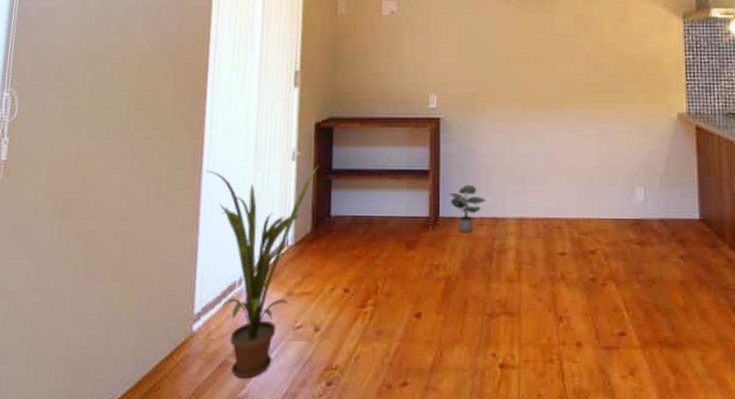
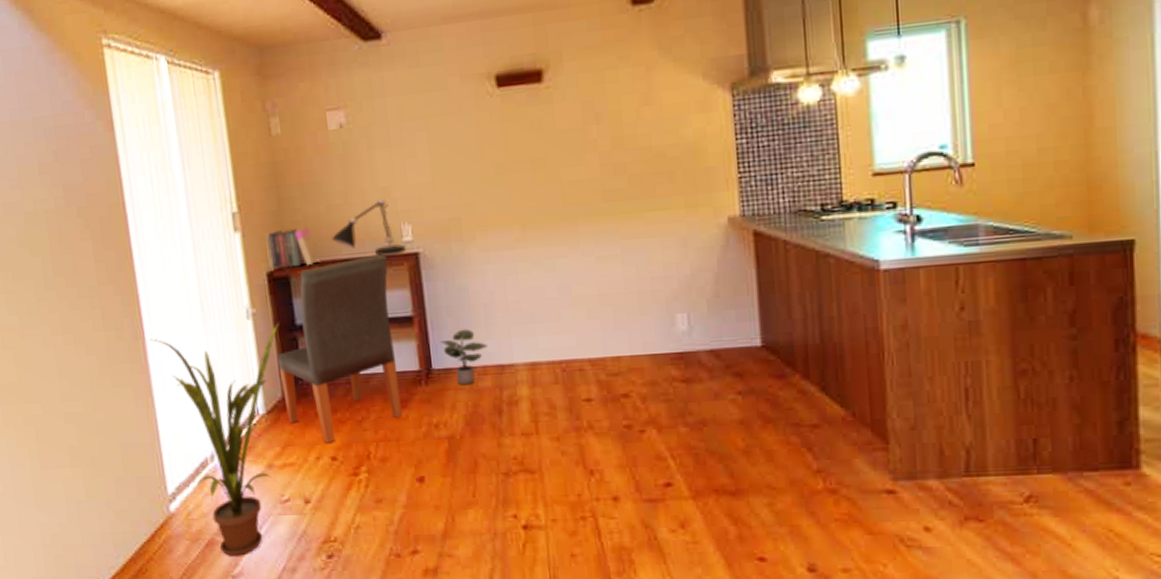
dining chair: none [311,116,415,276] -> present [277,254,403,443]
books: none [318,88,360,121] -> present [265,227,319,270]
desk lamp: none [372,73,431,119] -> present [331,199,407,257]

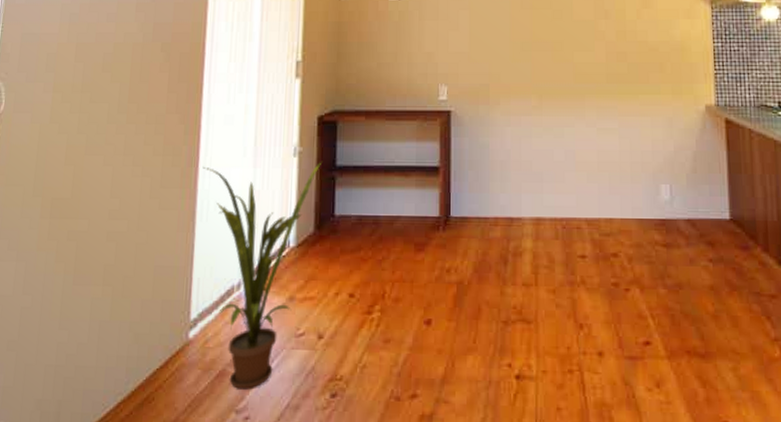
books: present [265,227,319,270] -> none [321,79,365,114]
dining chair: present [277,254,403,443] -> none [314,109,424,280]
desk lamp: present [331,199,407,257] -> none [378,62,441,112]
potted plant: present [440,329,487,386] -> none [460,182,500,234]

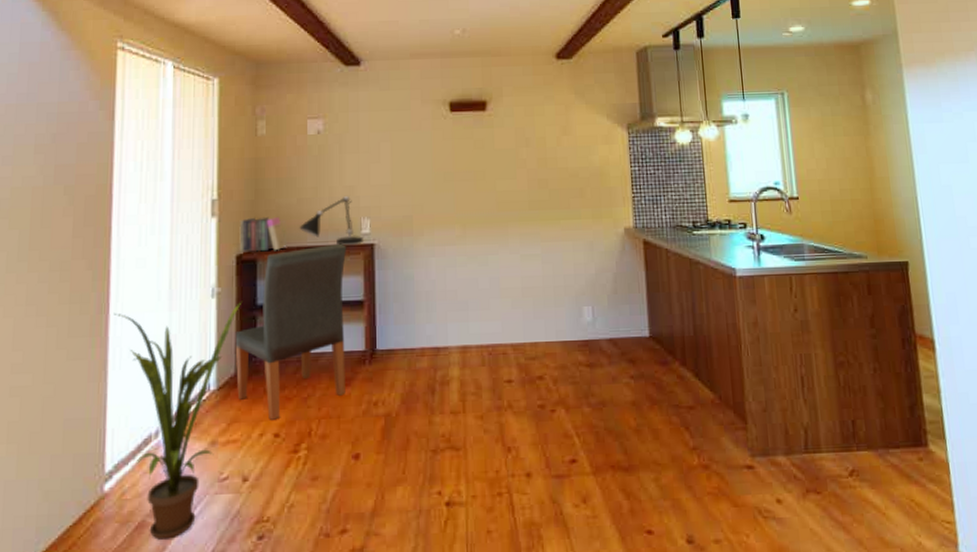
dining chair: none [314,109,424,280] -> present [235,243,347,420]
books: none [321,79,365,114] -> present [239,216,286,253]
desk lamp: none [378,62,441,112] -> present [299,196,364,246]

